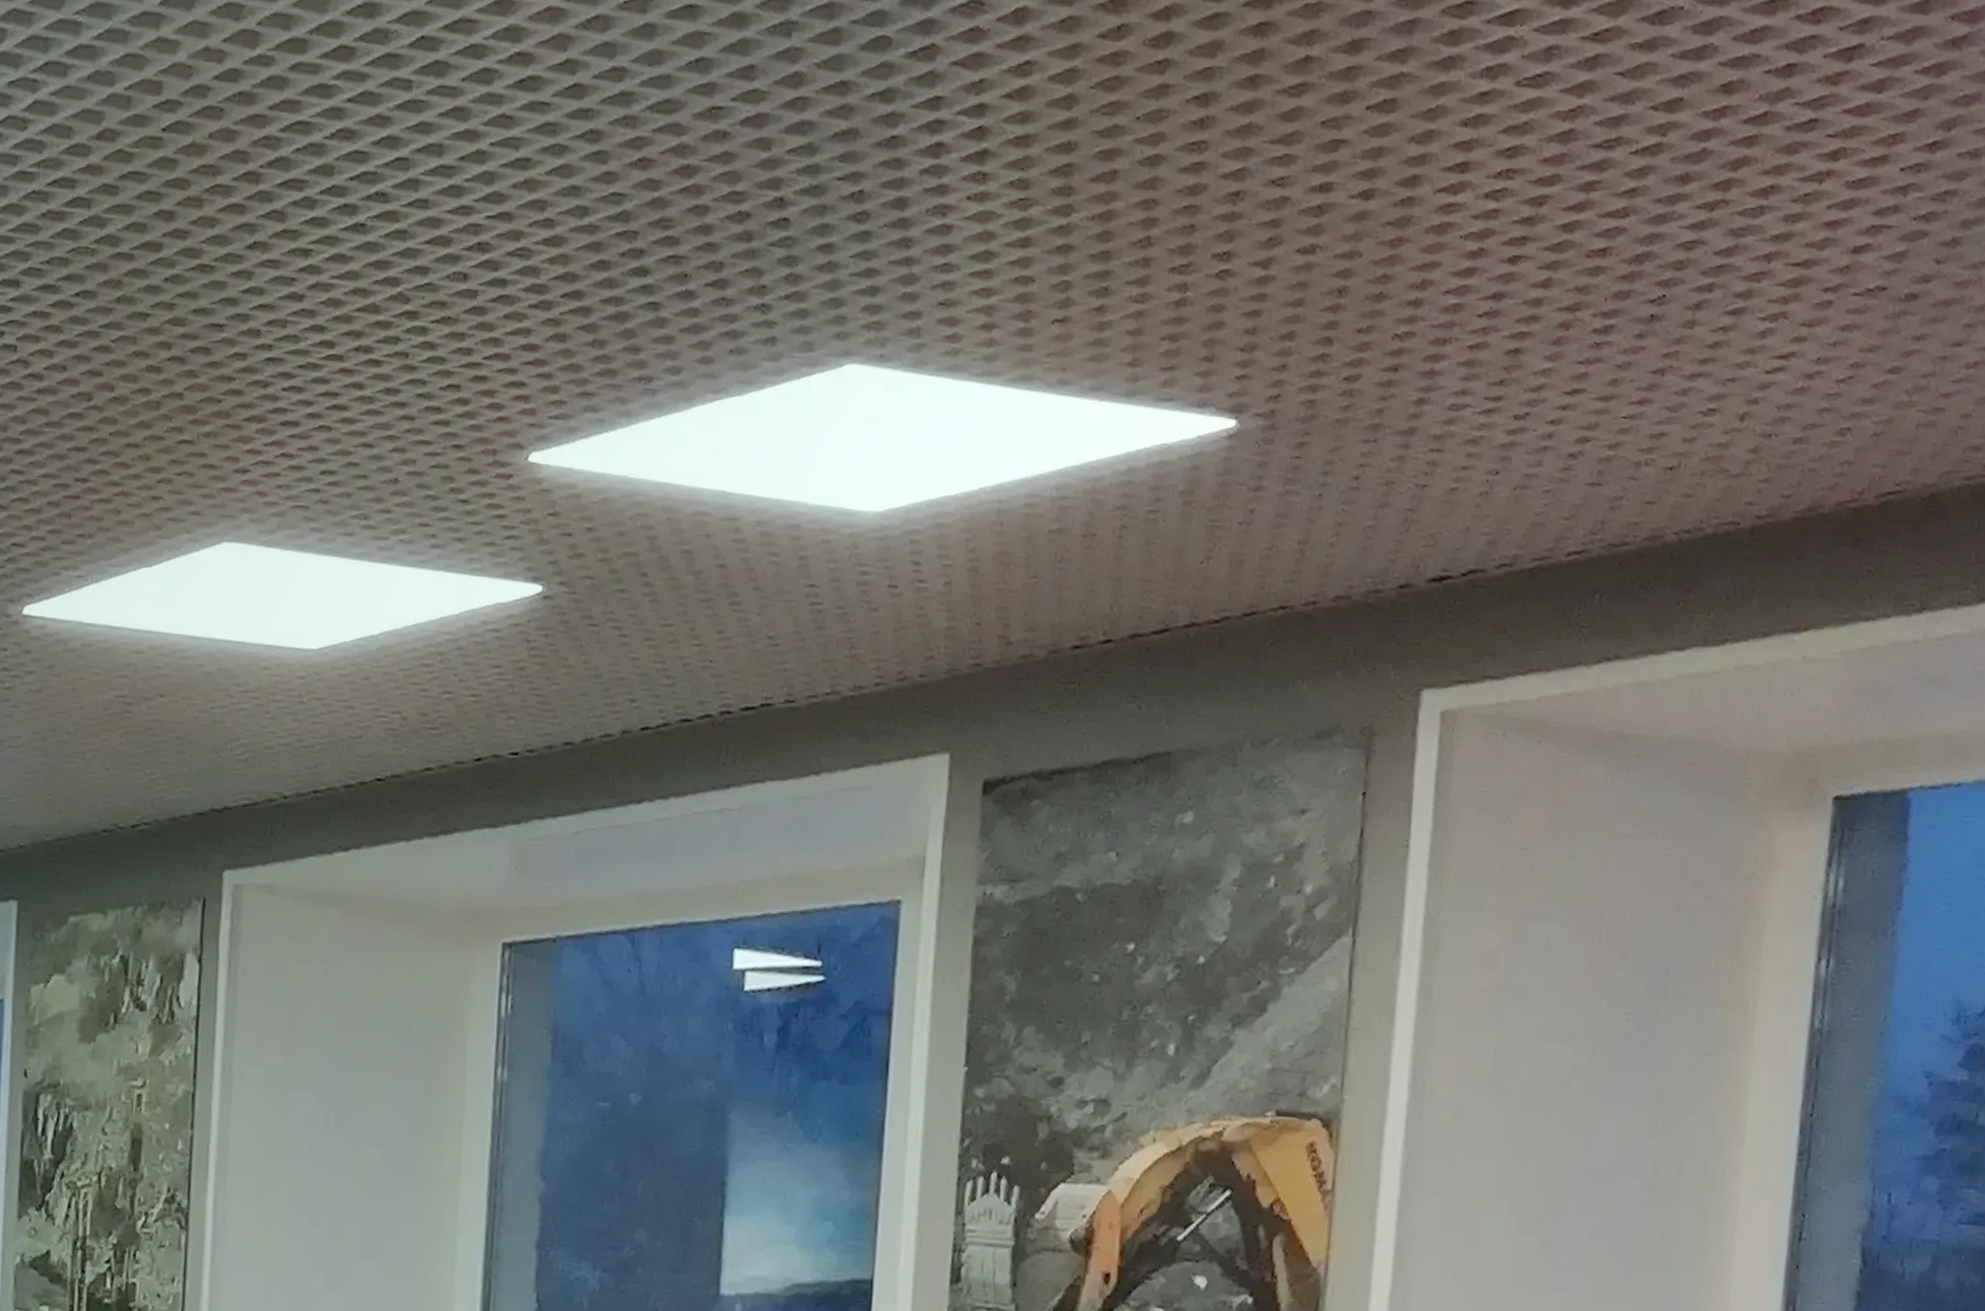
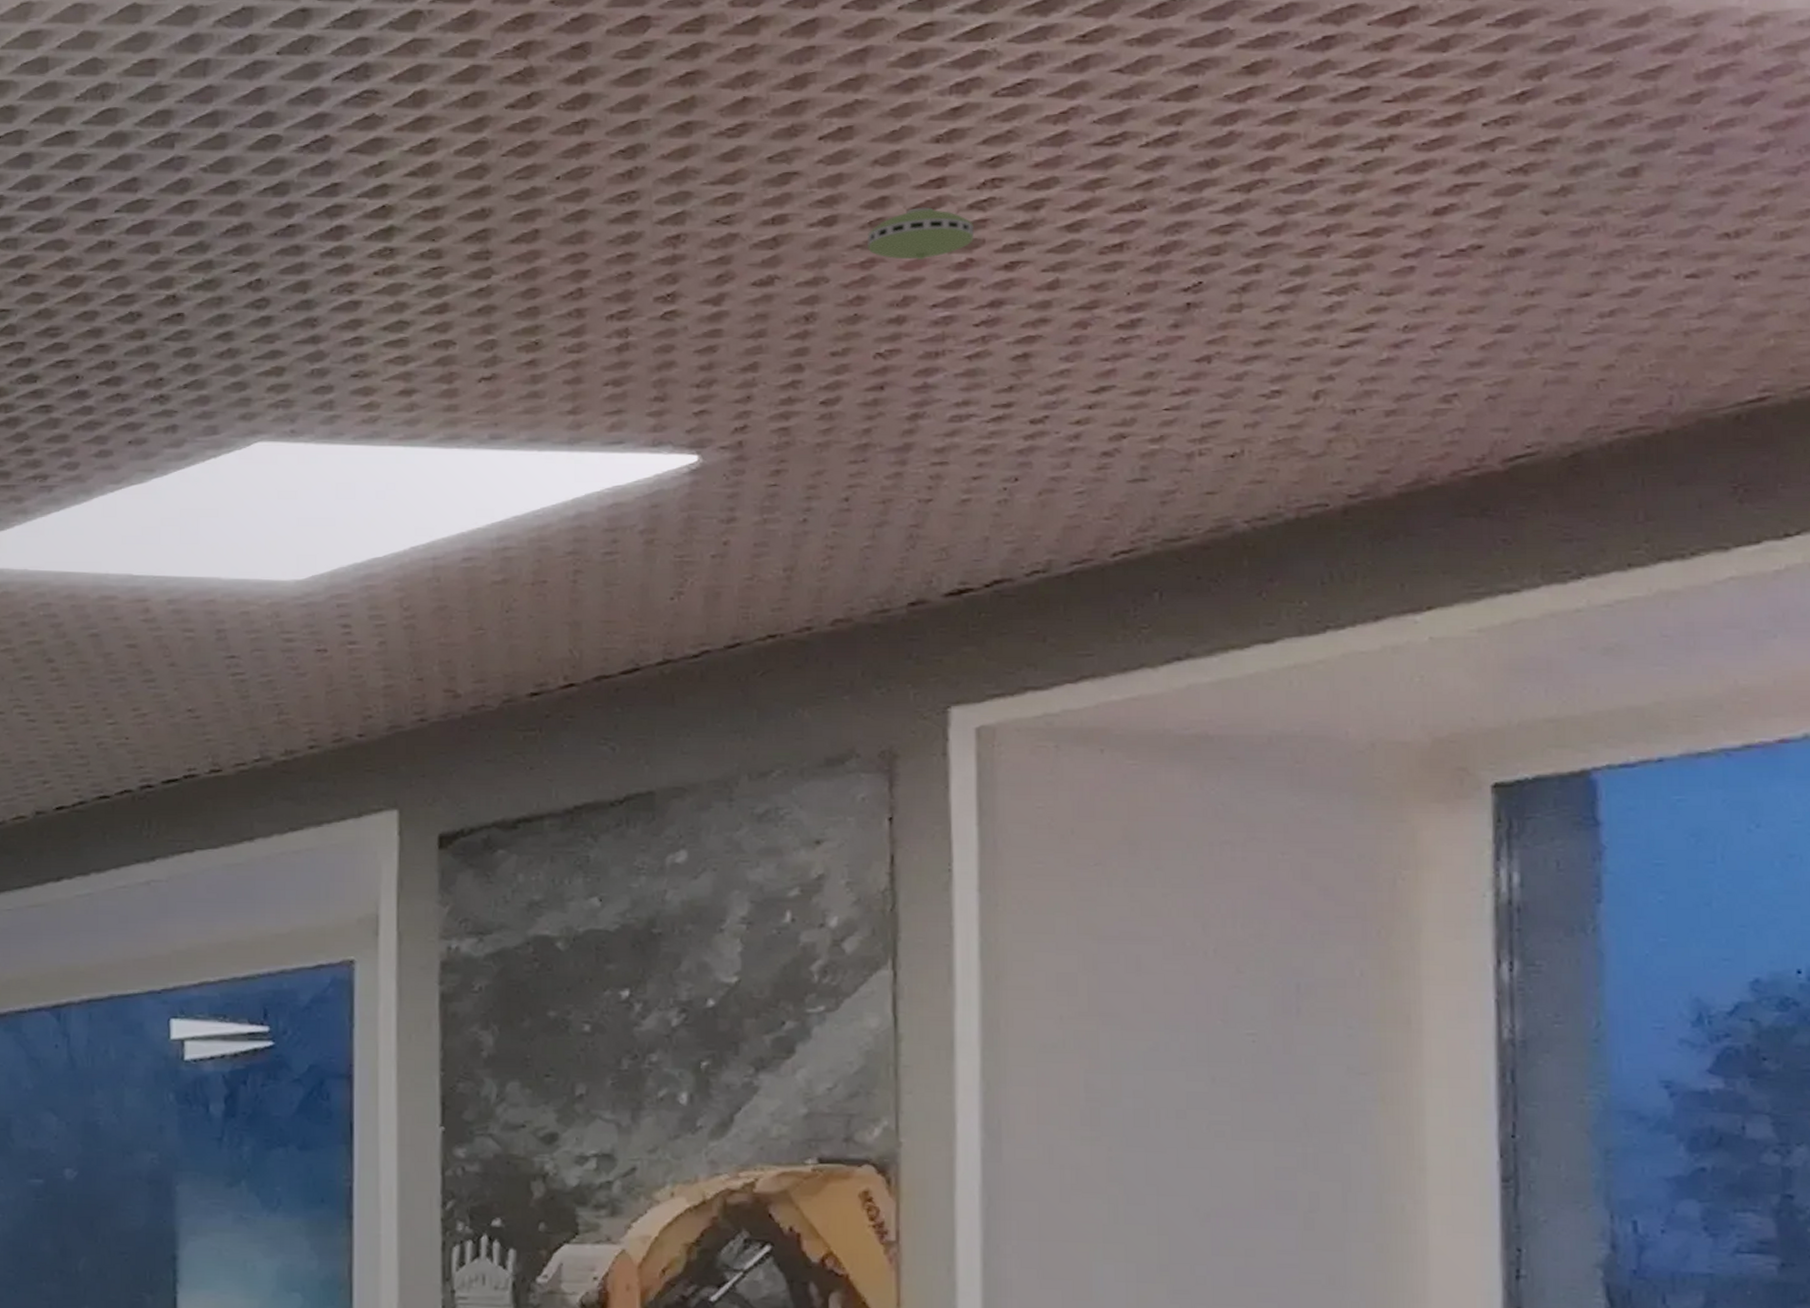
smoke detector: none [1397,190,1488,245] -> present [868,207,975,261]

